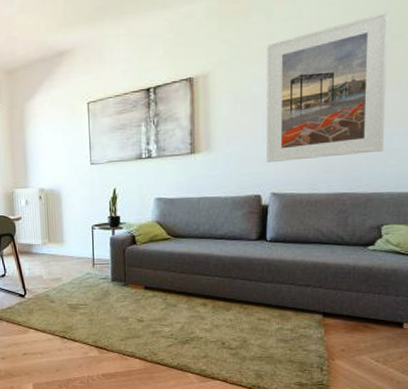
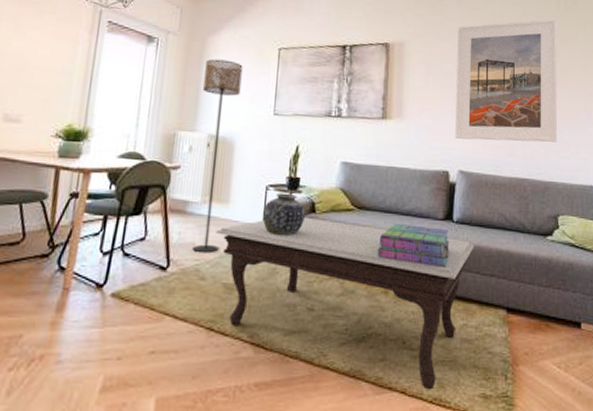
floor lamp: none [26,121,61,283] -> present [192,59,243,253]
coffee table: none [57,248,289,379] -> present [216,216,475,390]
vase: none [91,230,127,265] -> present [262,193,305,235]
stack of books: none [194,247,263,282] -> present [377,224,450,268]

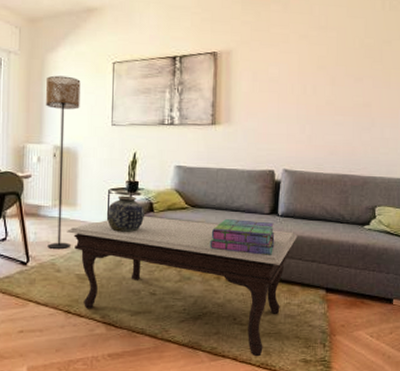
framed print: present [455,19,558,143] -> none [280,20,381,141]

